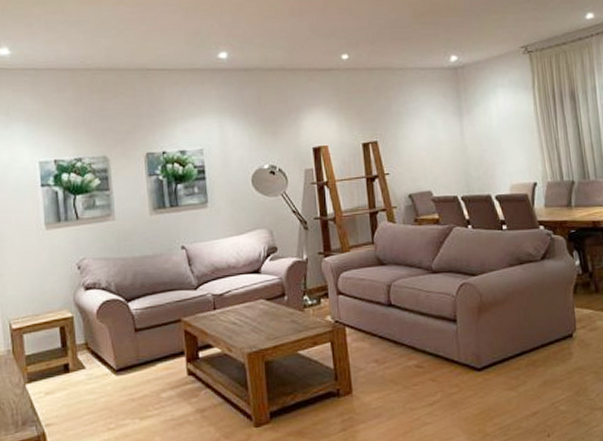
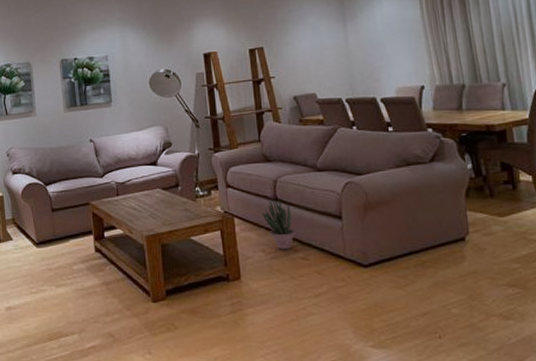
potted plant: none [375,305,409,359] -> present [262,199,295,250]

